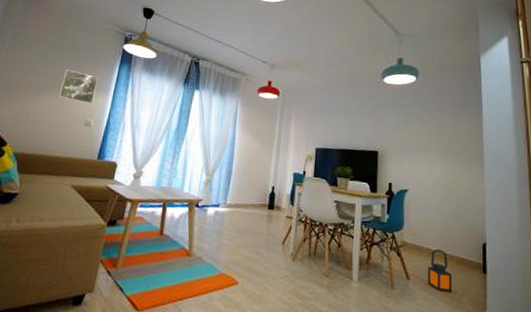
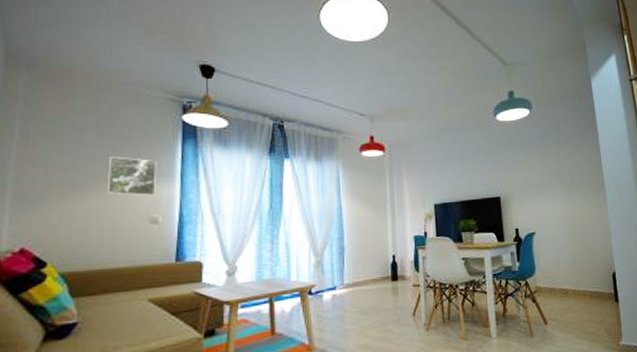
lantern: present [427,248,453,292] -> none [563,287,589,329]

